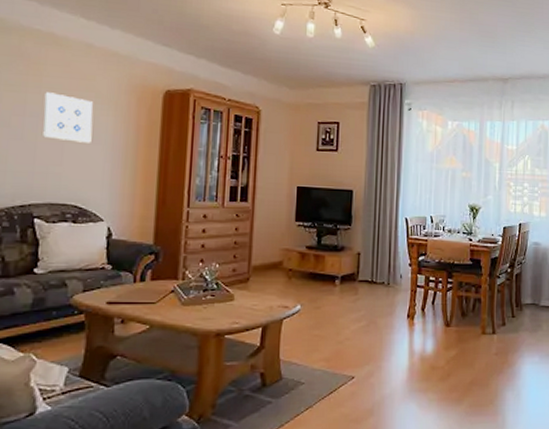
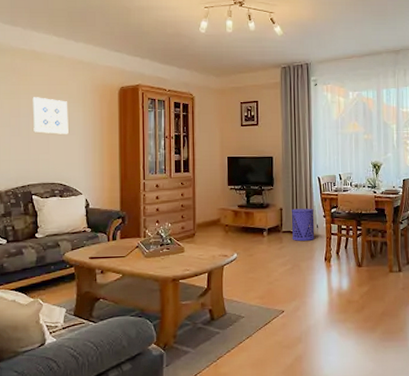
waste bin: none [369,254,398,293] -> present [292,208,315,241]

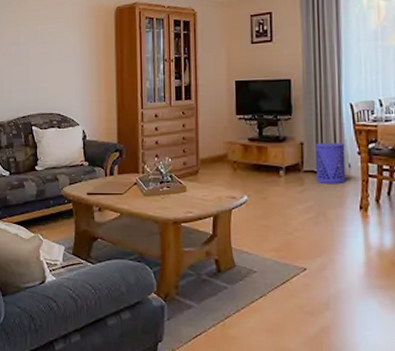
wall art: present [32,97,69,134] -> none [31,23,65,62]

